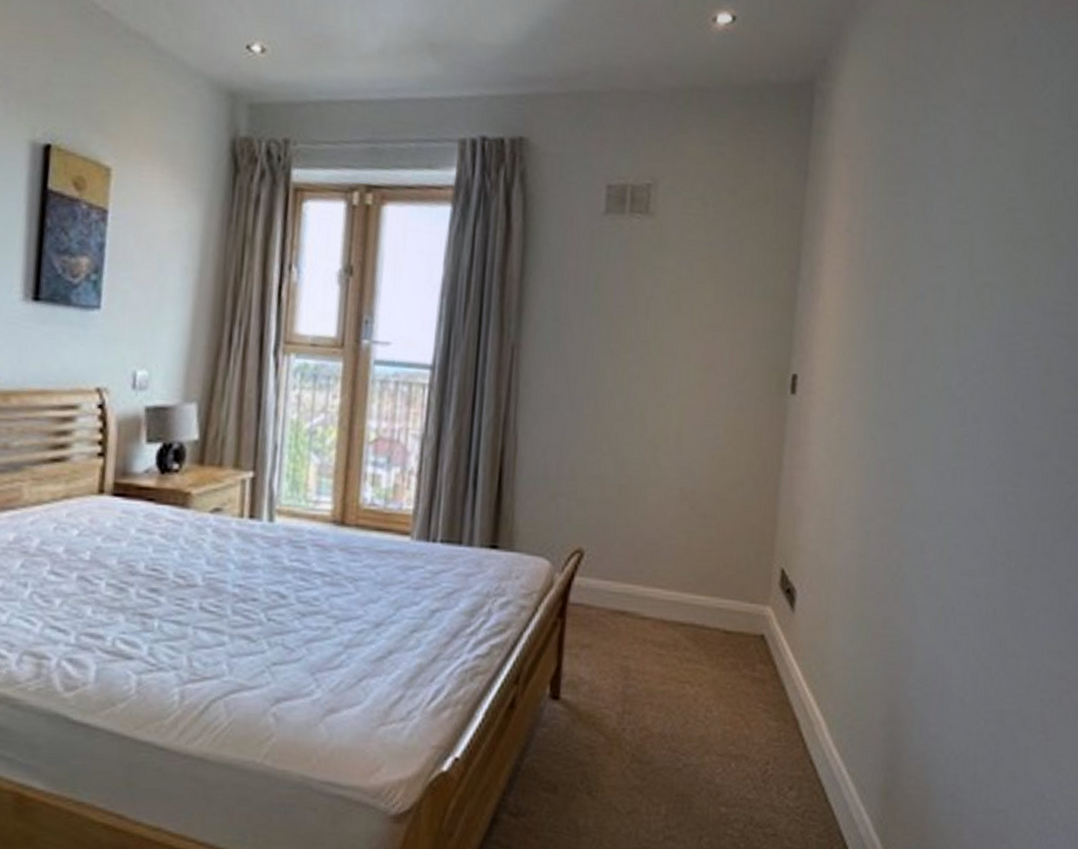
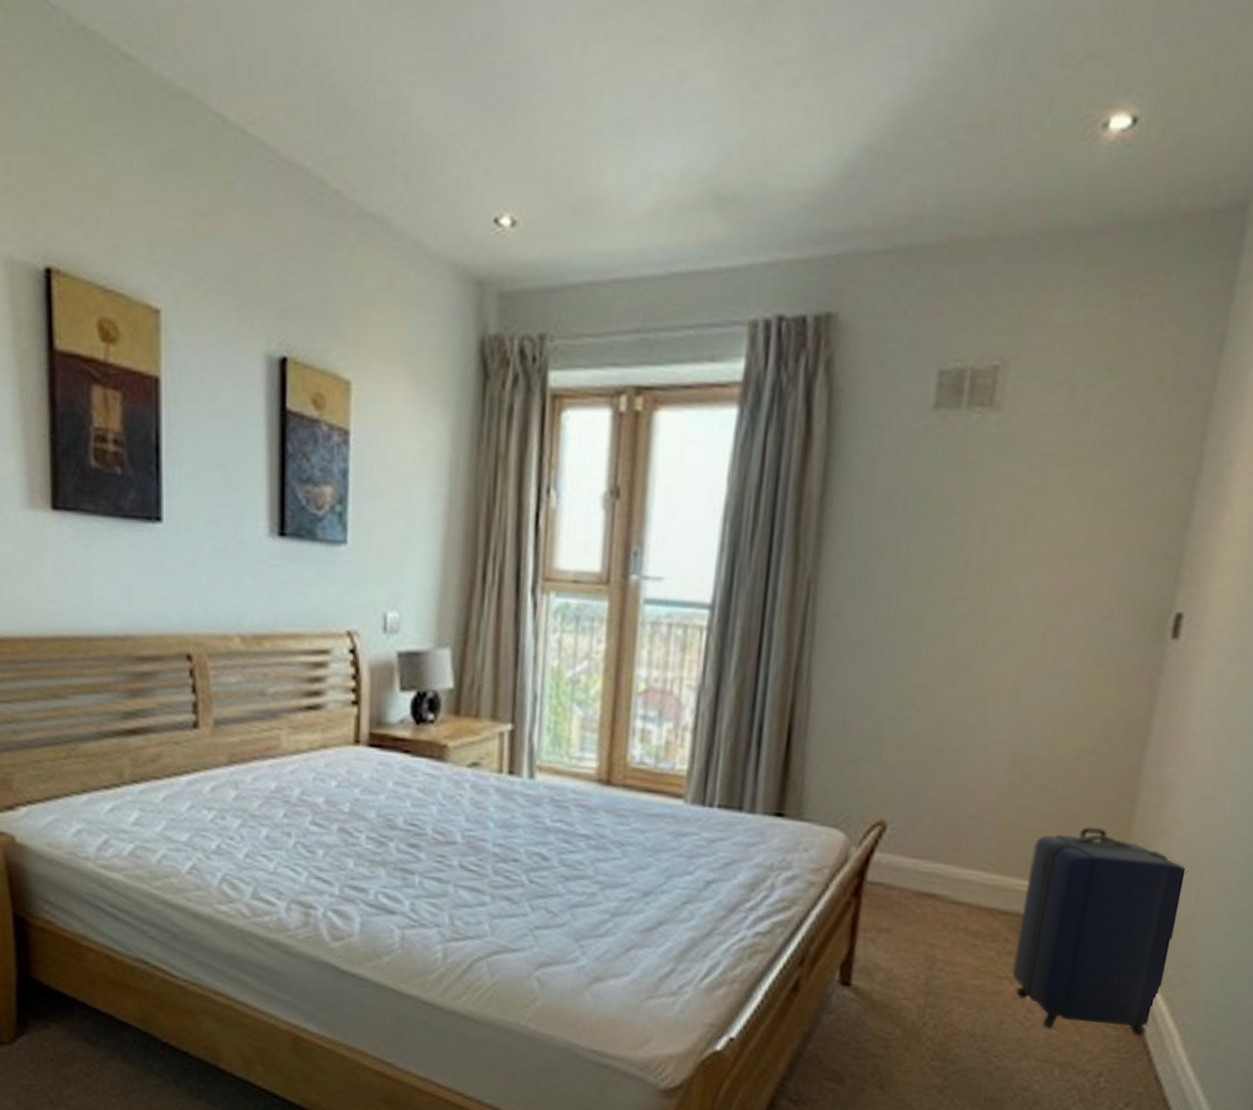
suitcase: none [692,547,819,726] -> present [1012,827,1187,1037]

